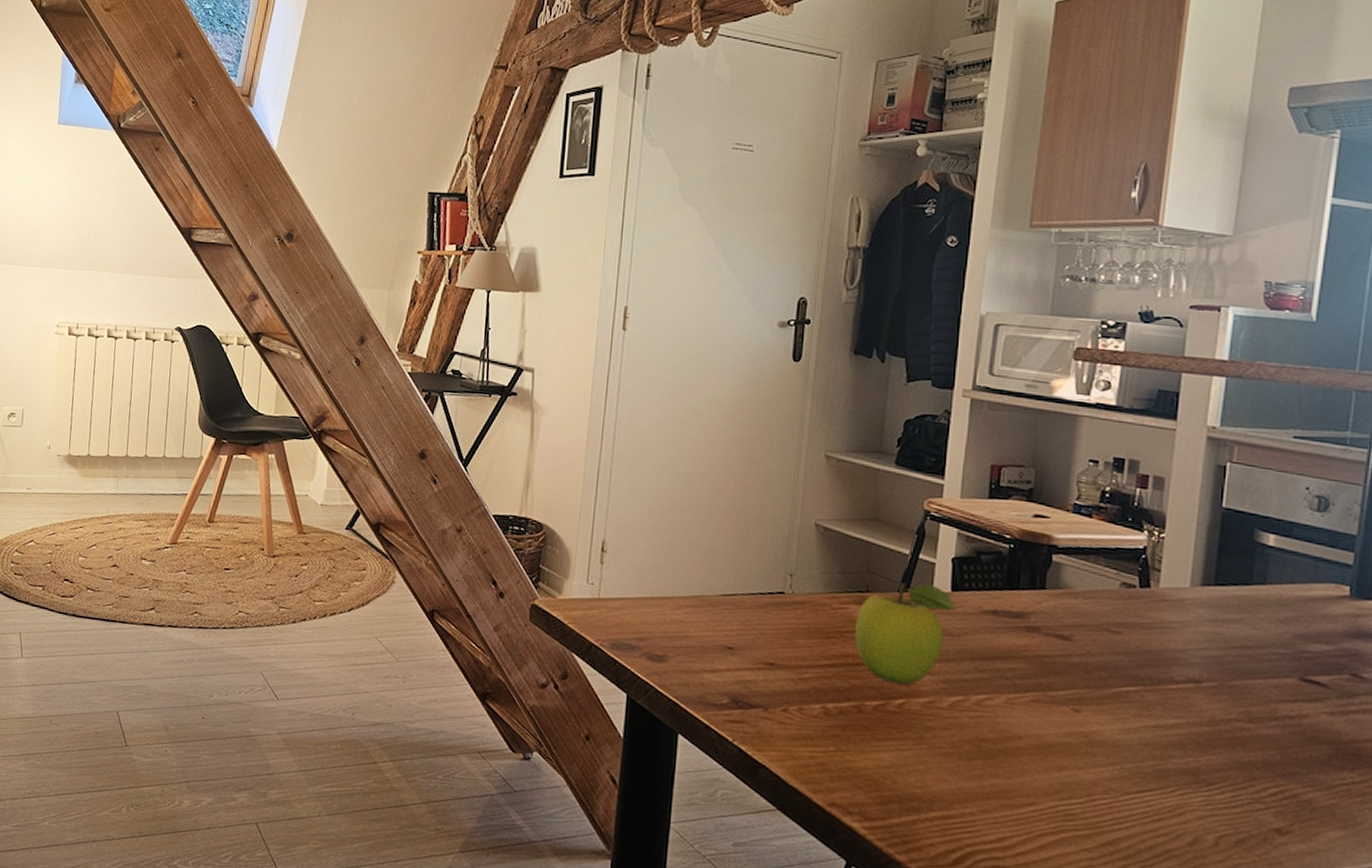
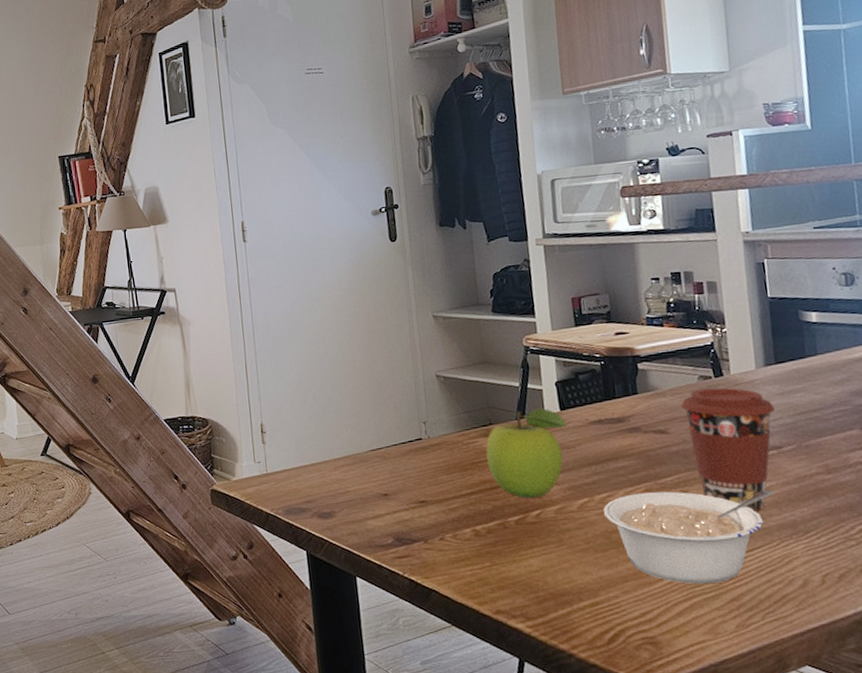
legume: none [977,701,1180,821] -> present [603,489,774,584]
coffee cup: none [1093,597,1203,749] -> present [681,387,775,511]

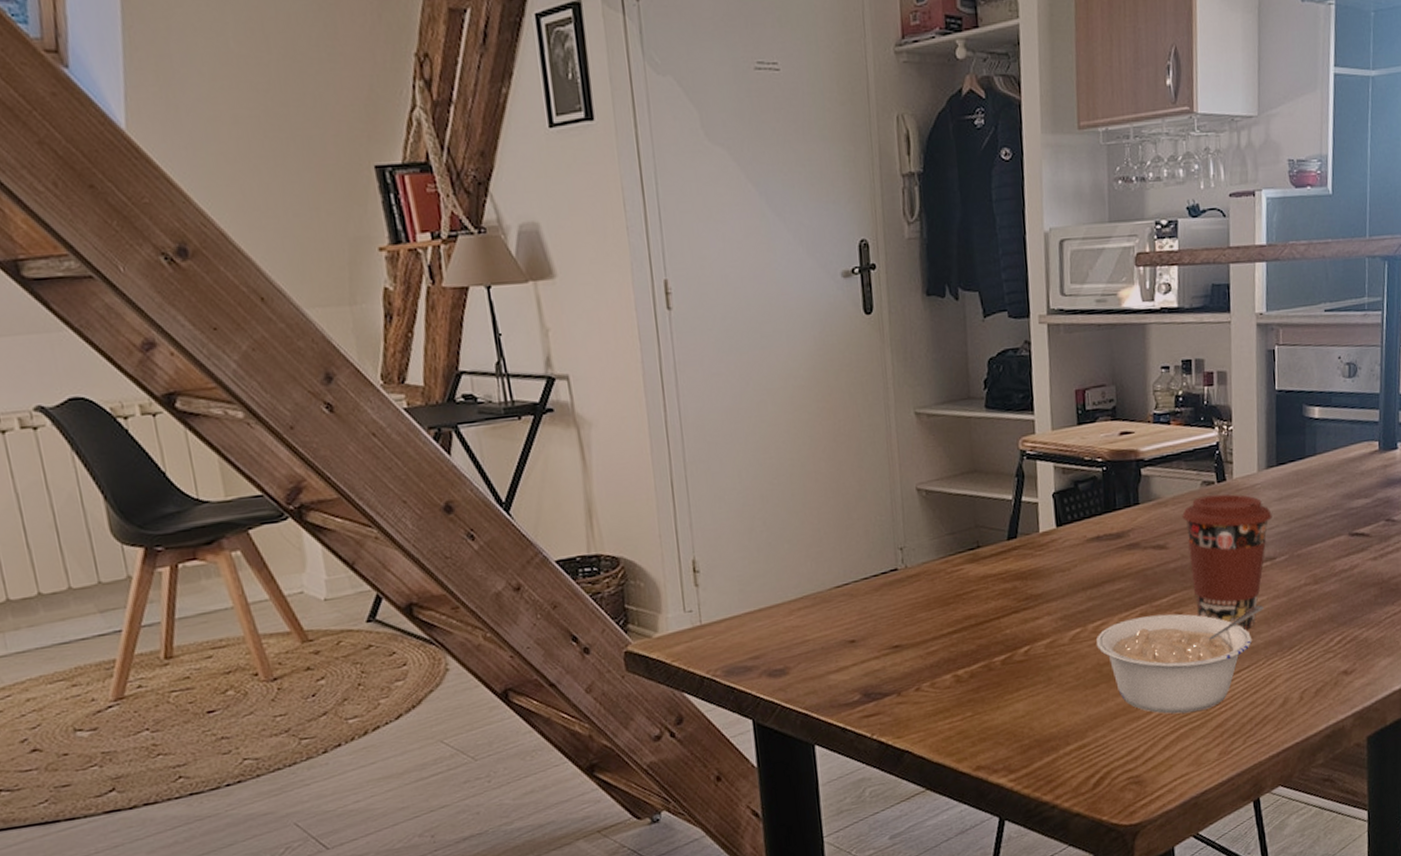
fruit: present [486,408,567,498] -> none [972,525,1062,633]

